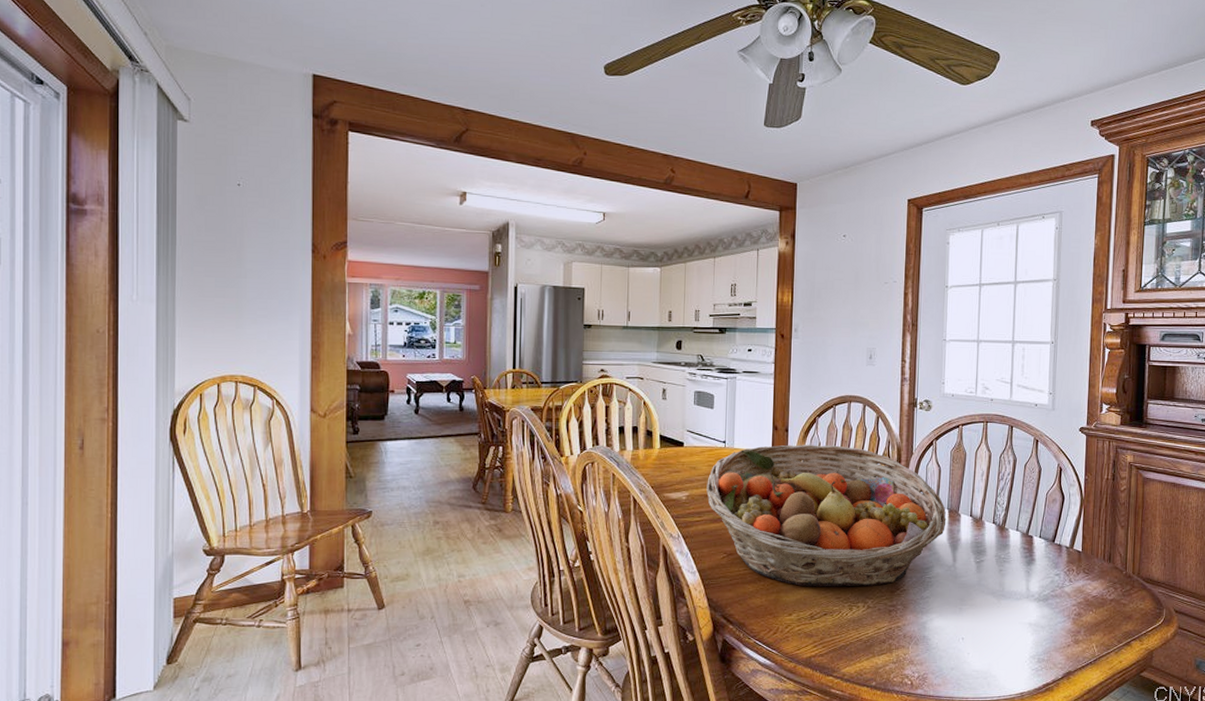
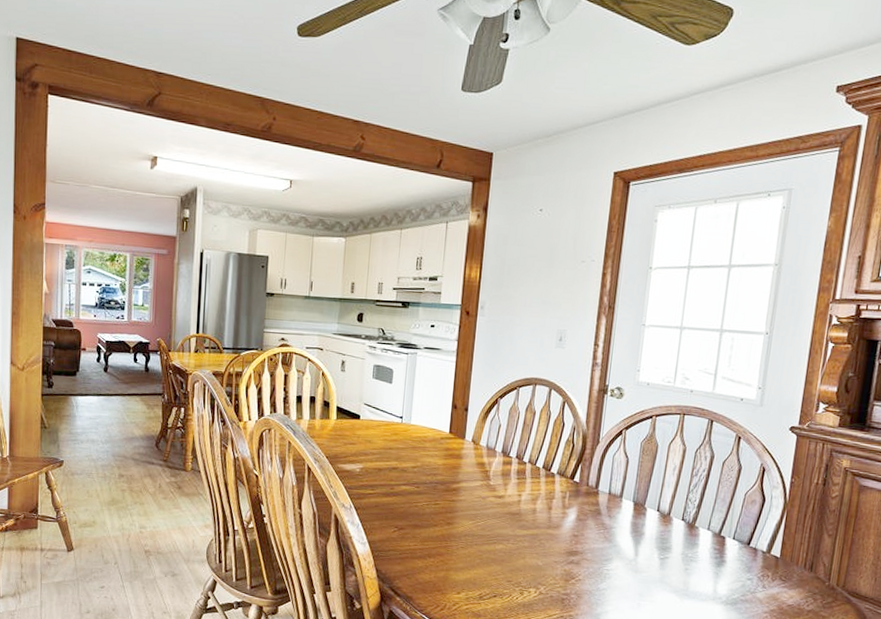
fruit basket: present [706,444,946,587] -> none [380,424,631,573]

